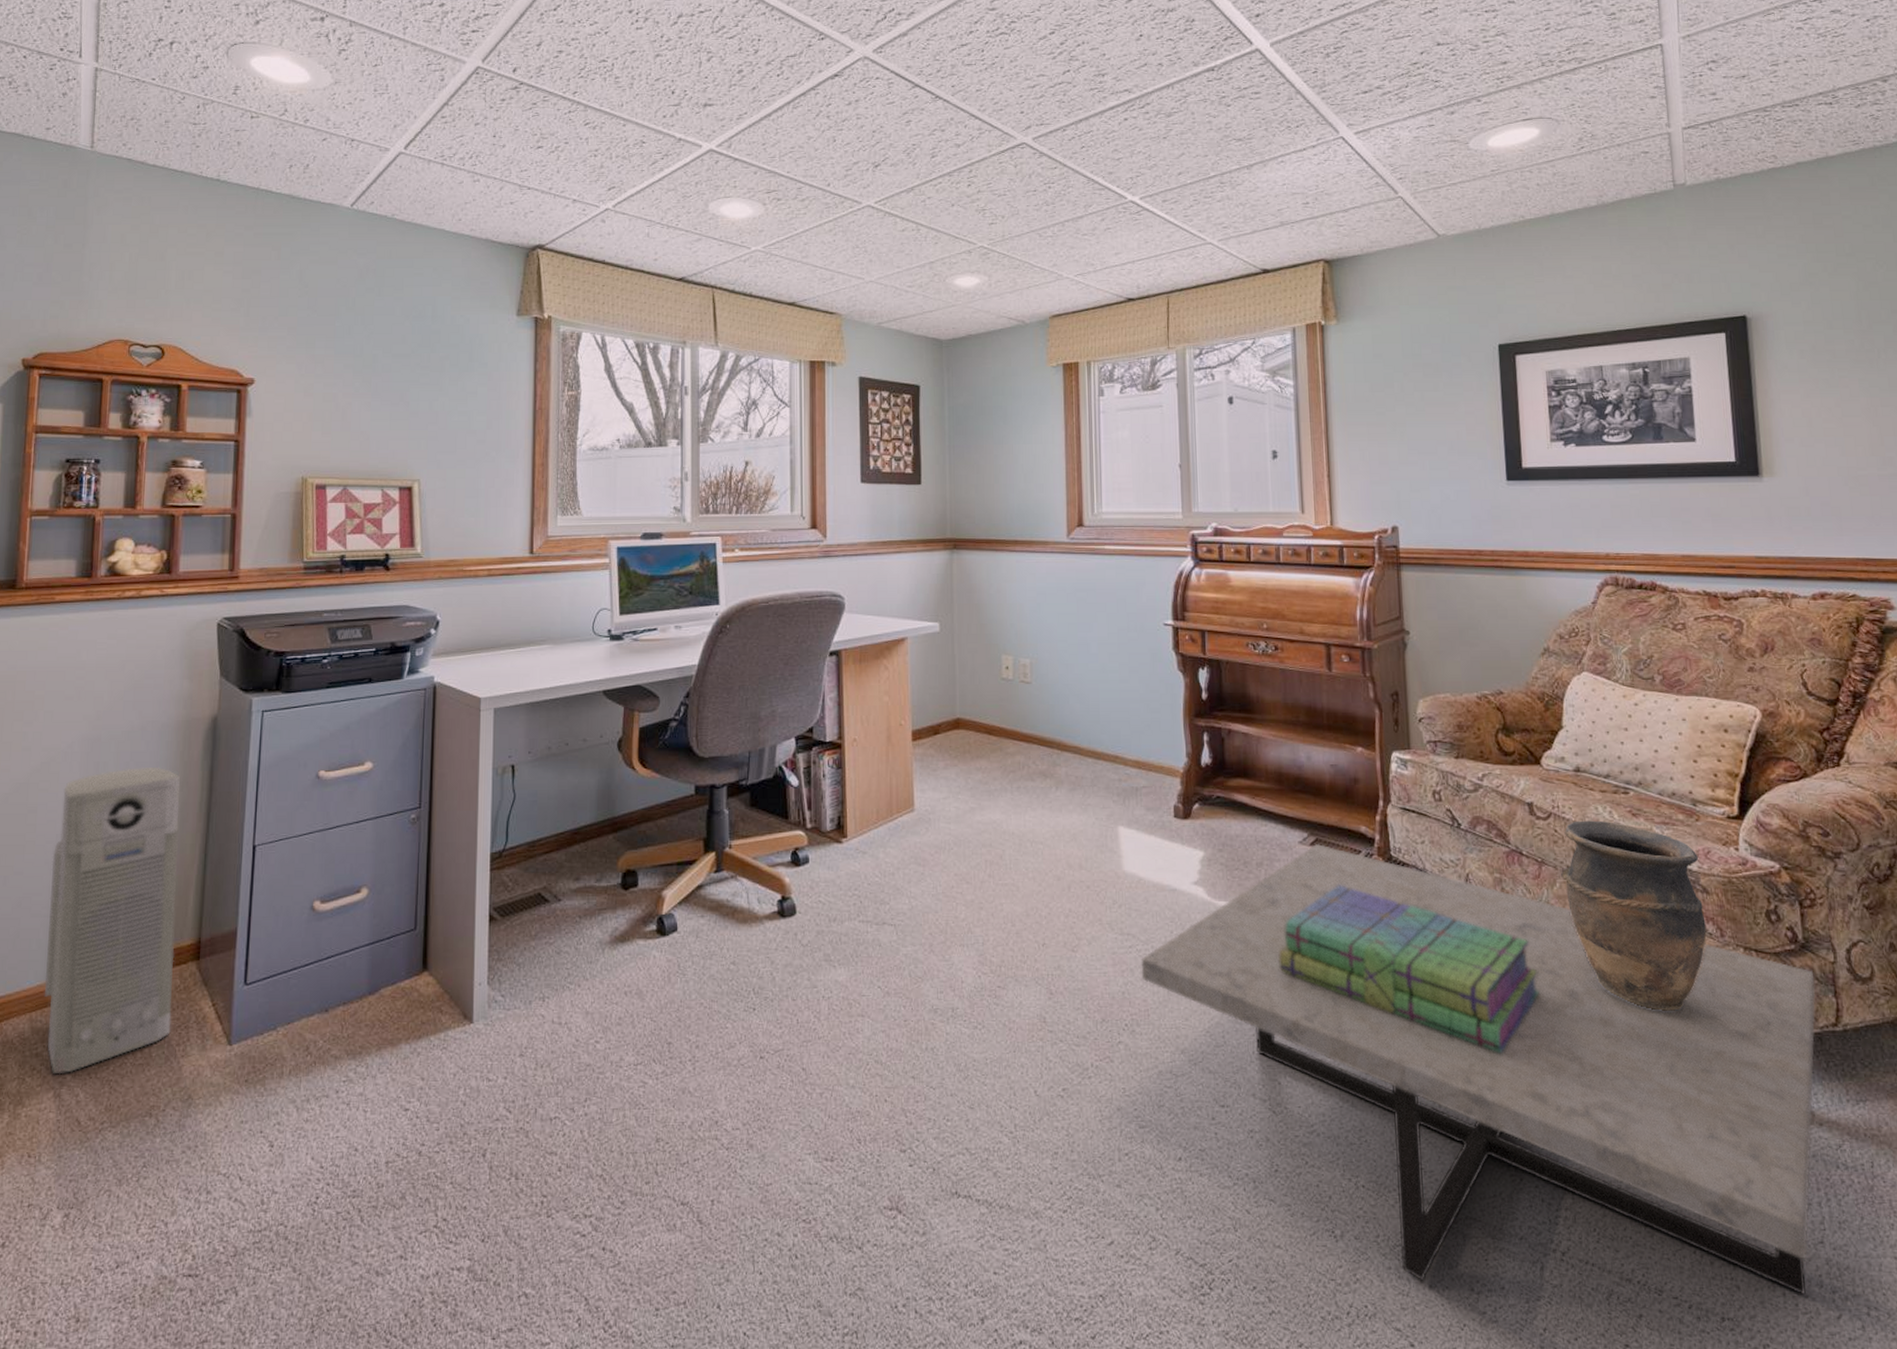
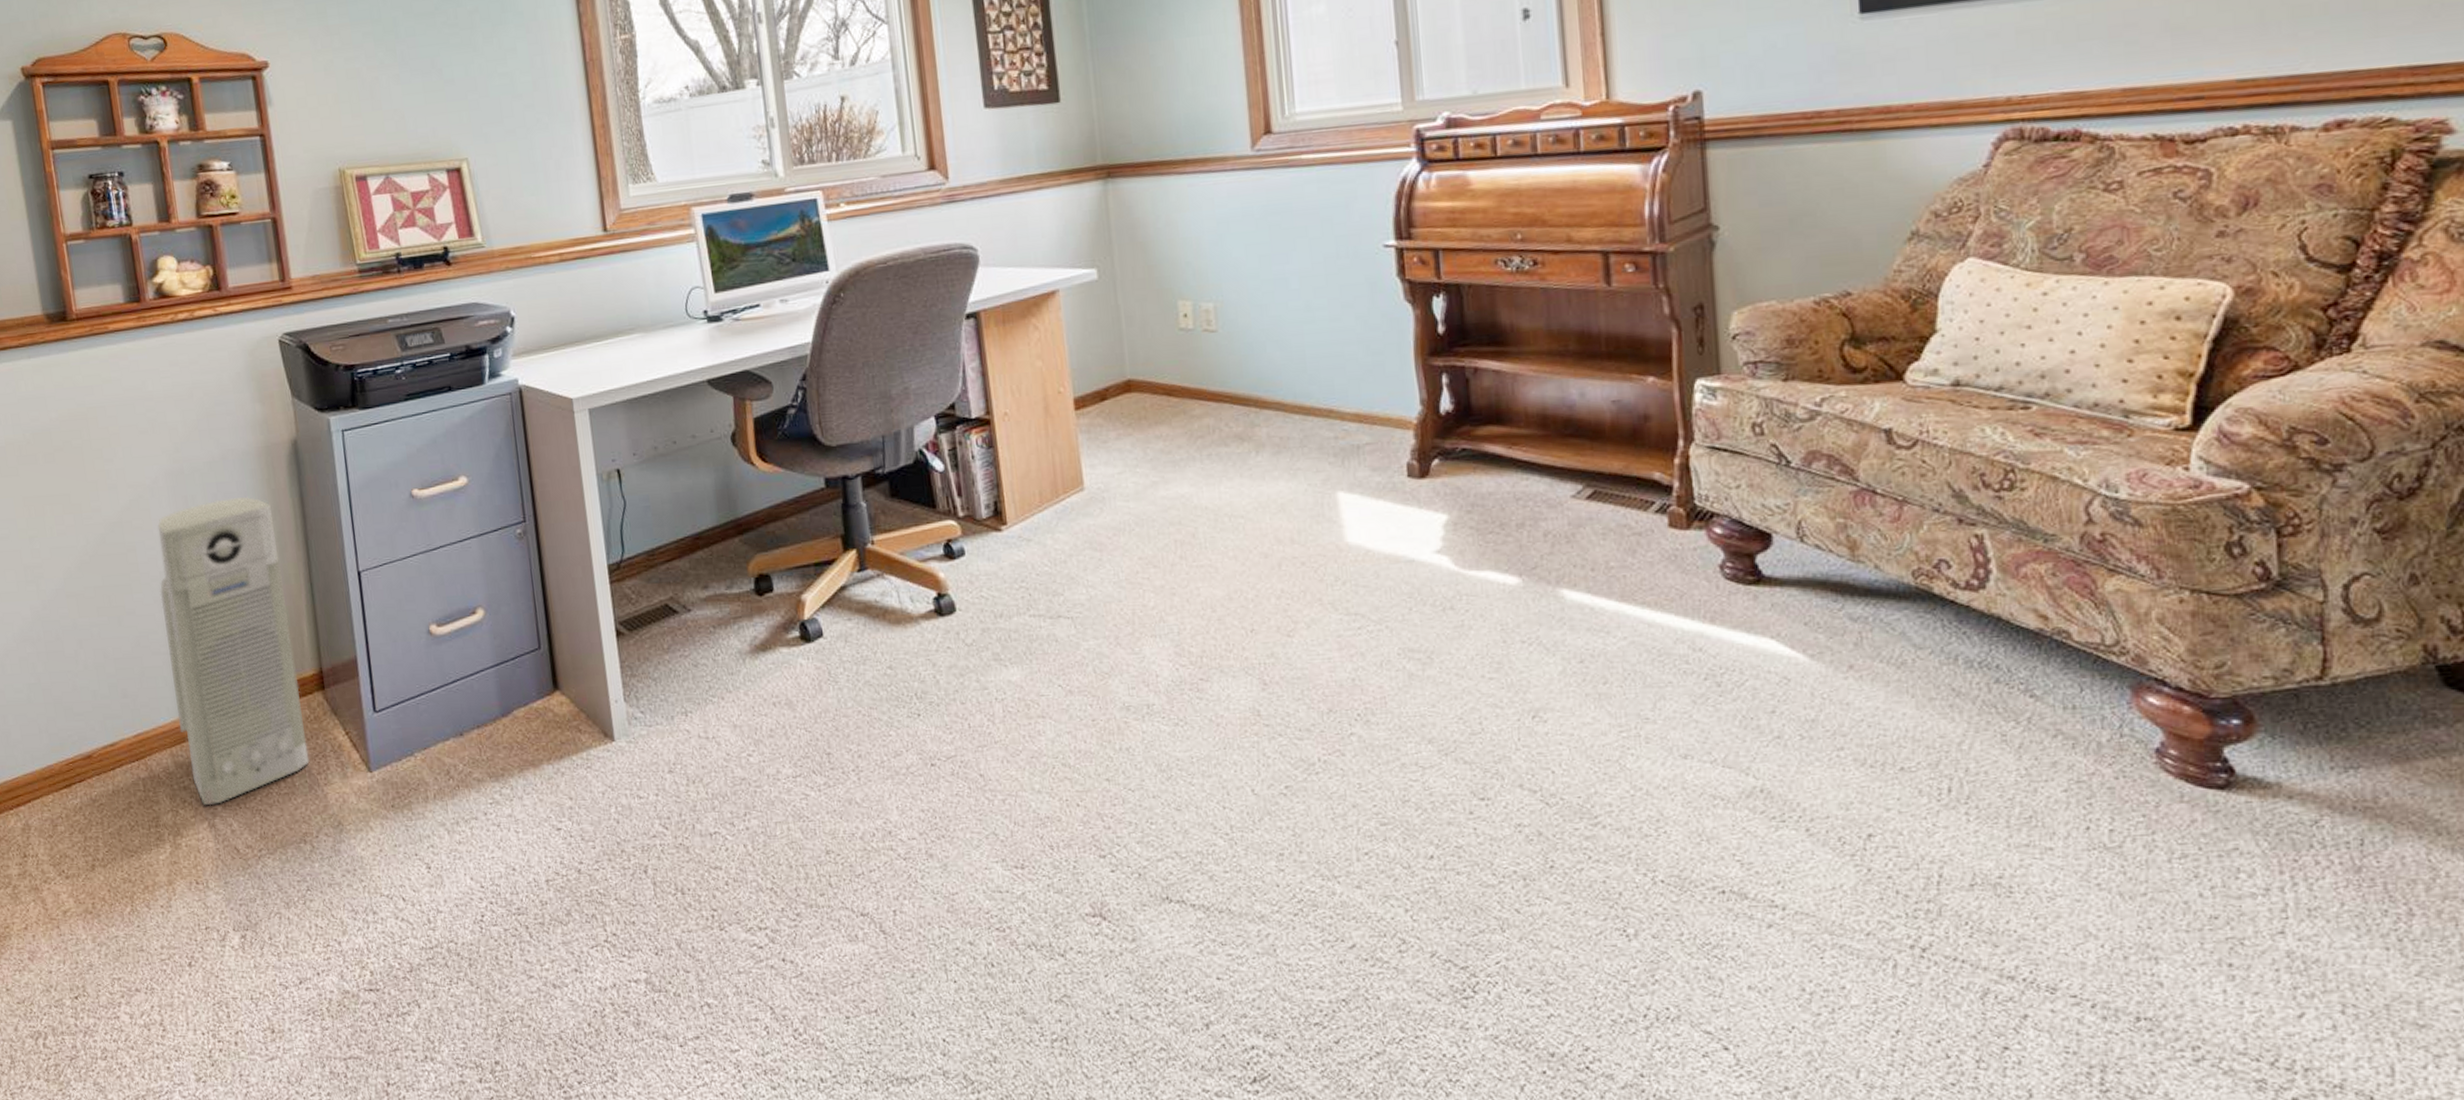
coffee table: present [1141,844,1816,1296] -> none [1373,497,2294,993]
stack of books: present [1279,885,1540,1054] -> none [1548,543,1897,729]
vase: present [1561,820,1707,1011] -> none [1930,444,2137,672]

